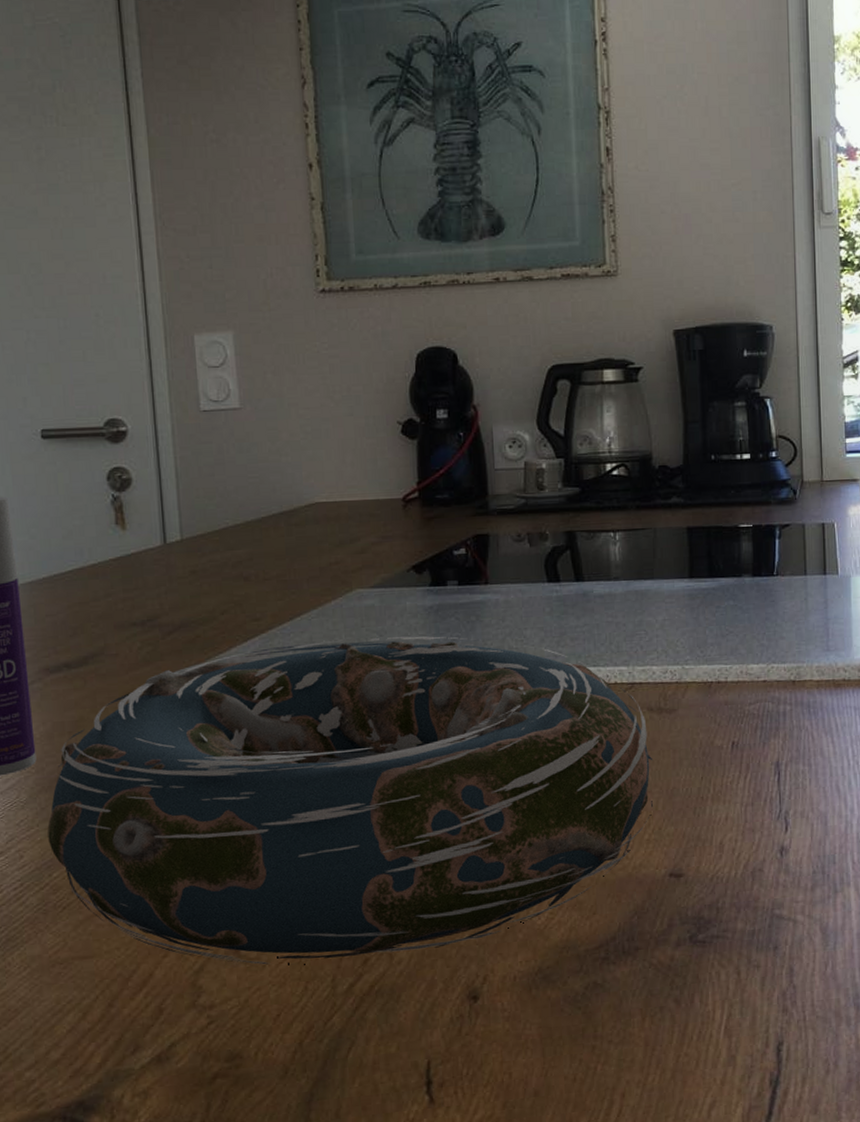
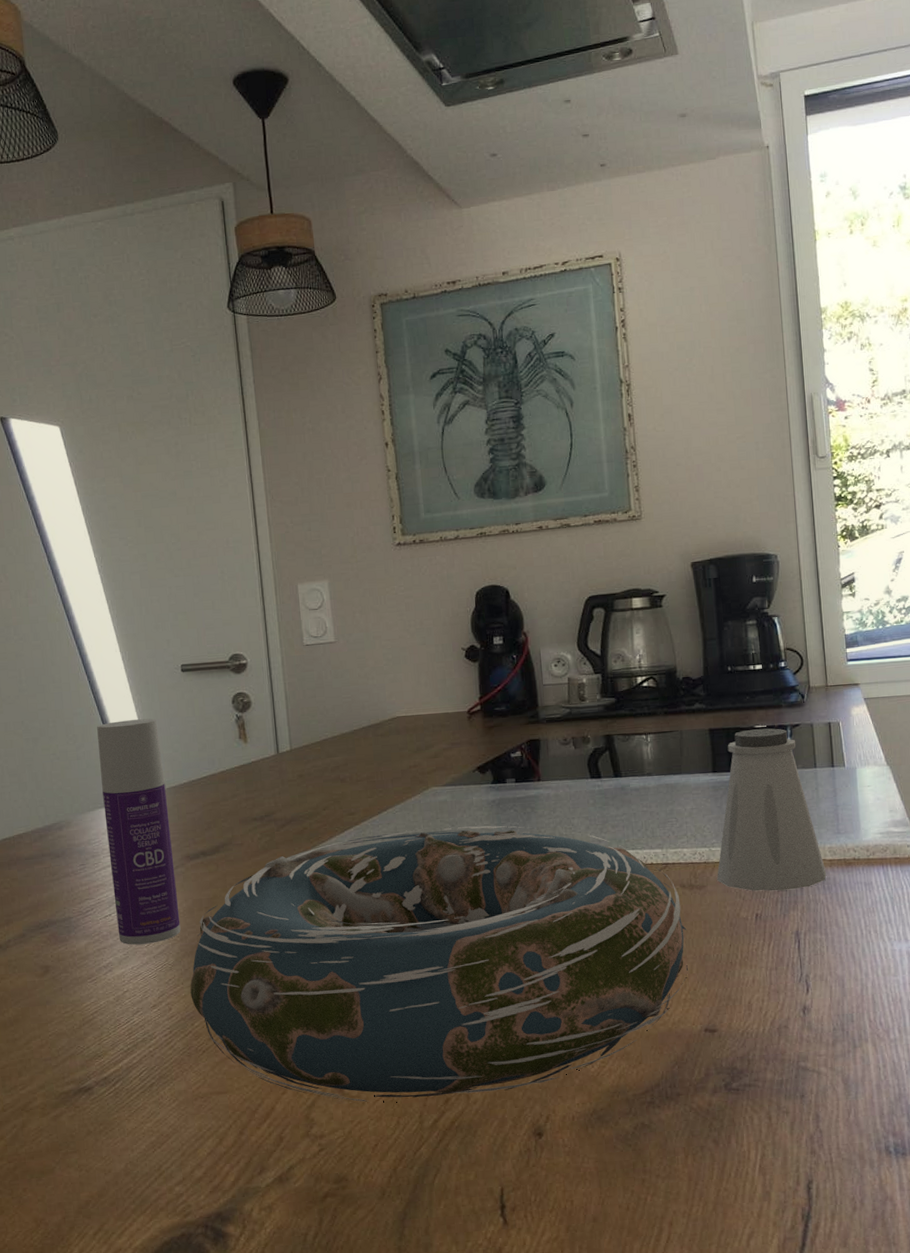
saltshaker: none [690,528,813,716] -> present [717,728,827,891]

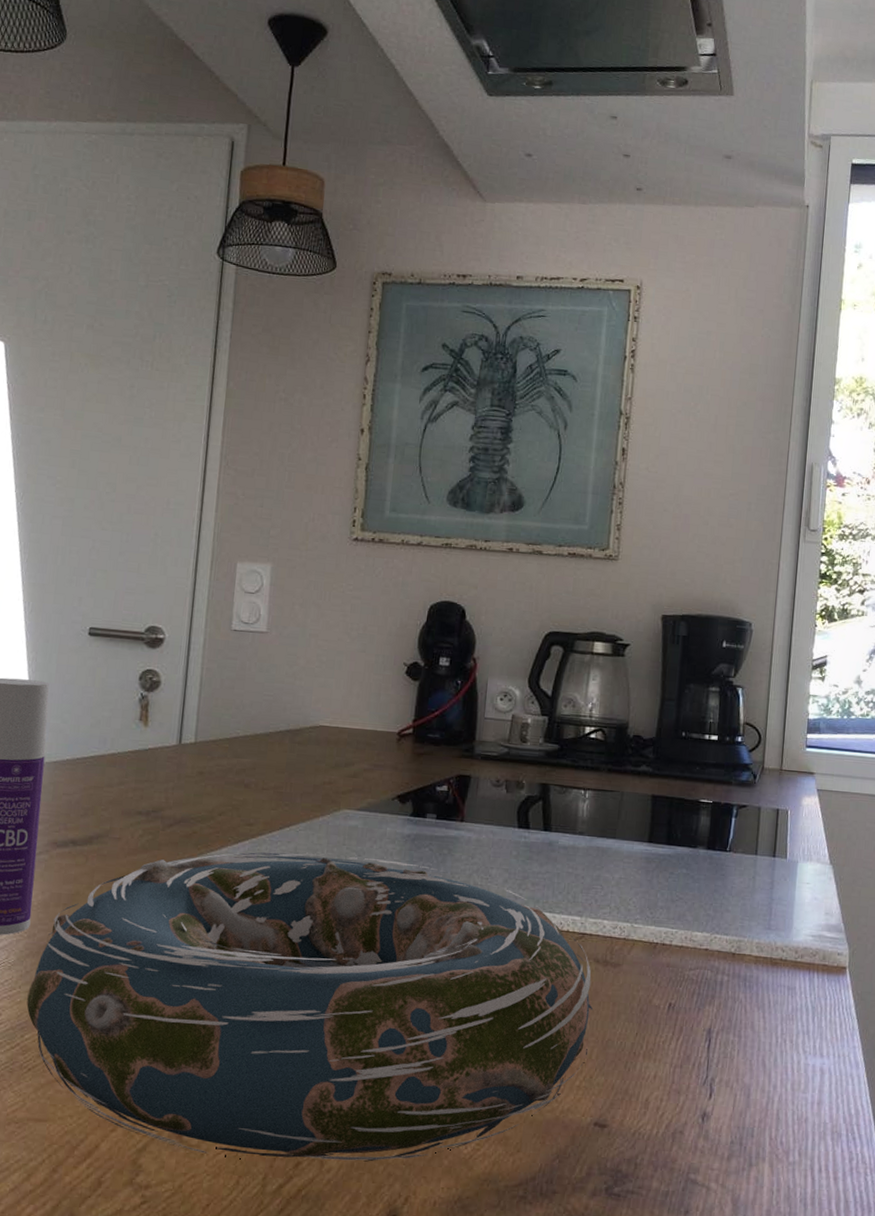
saltshaker: present [717,728,827,891] -> none [634,802,750,983]

